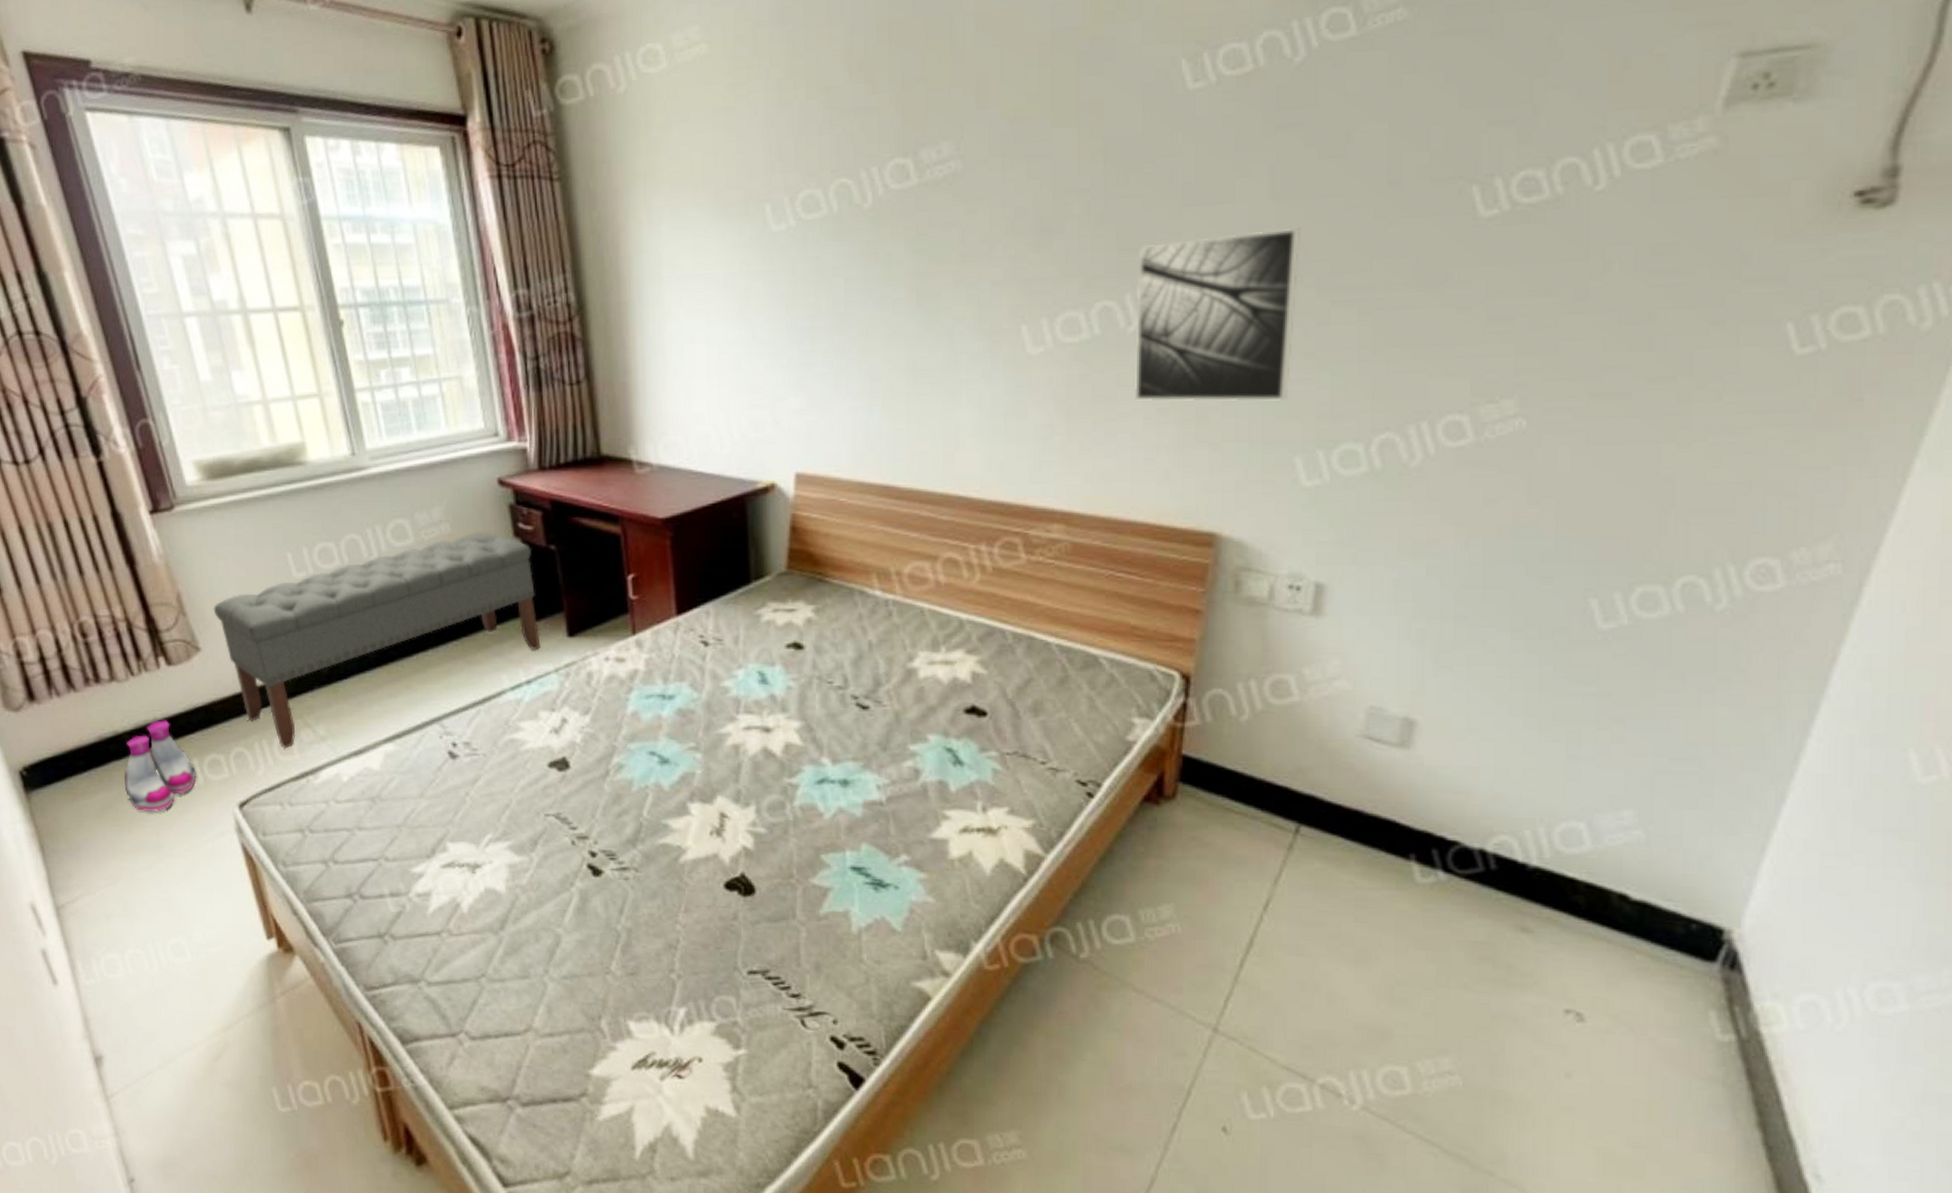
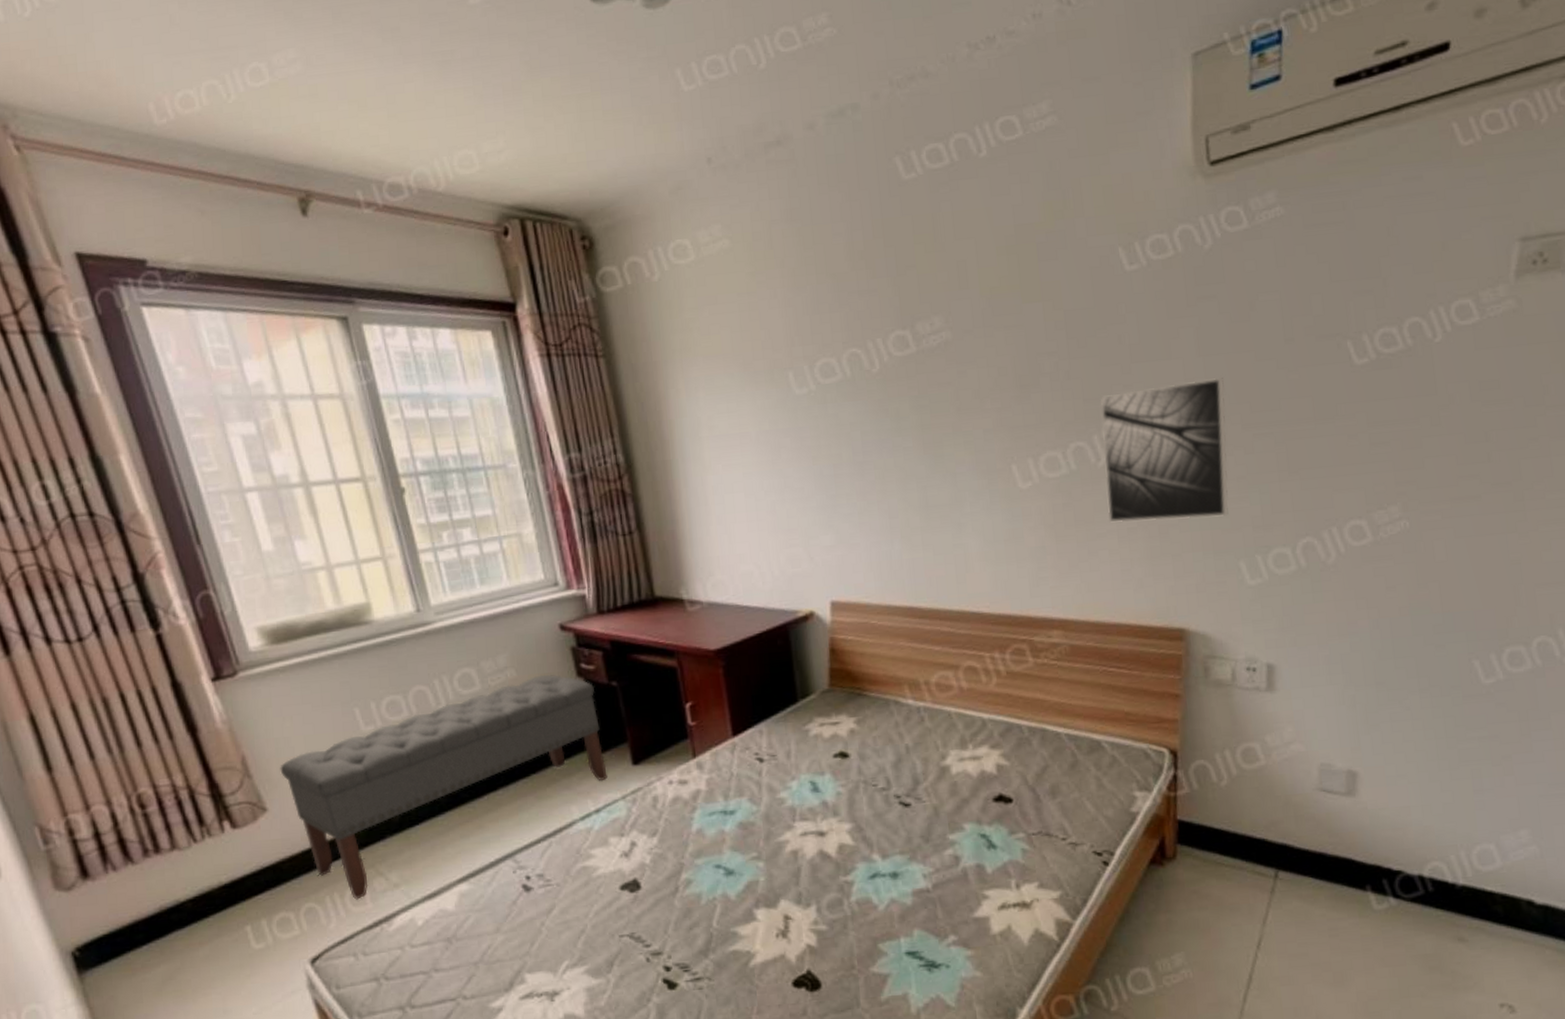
boots: present [124,719,198,812] -> none [187,882,266,979]

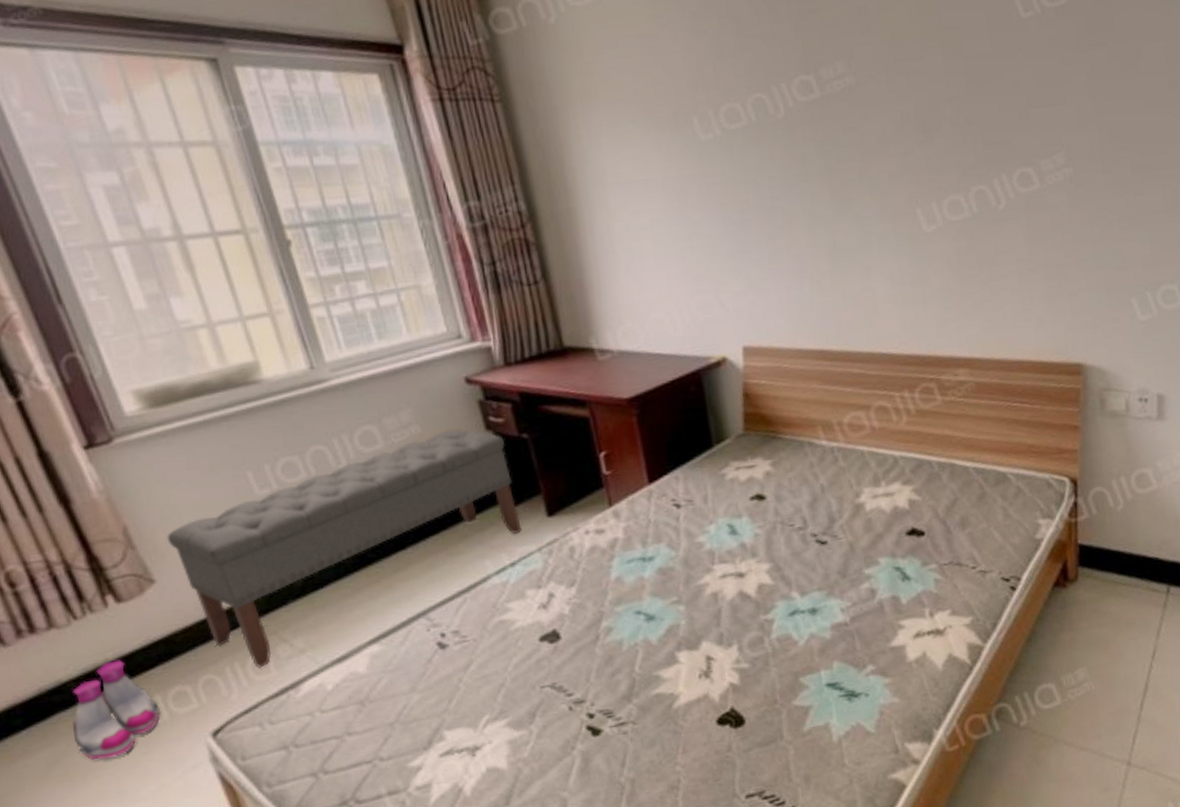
boots: none [187,882,266,979] -> present [72,659,161,761]
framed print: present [1100,377,1229,523] -> none [999,122,1121,264]

